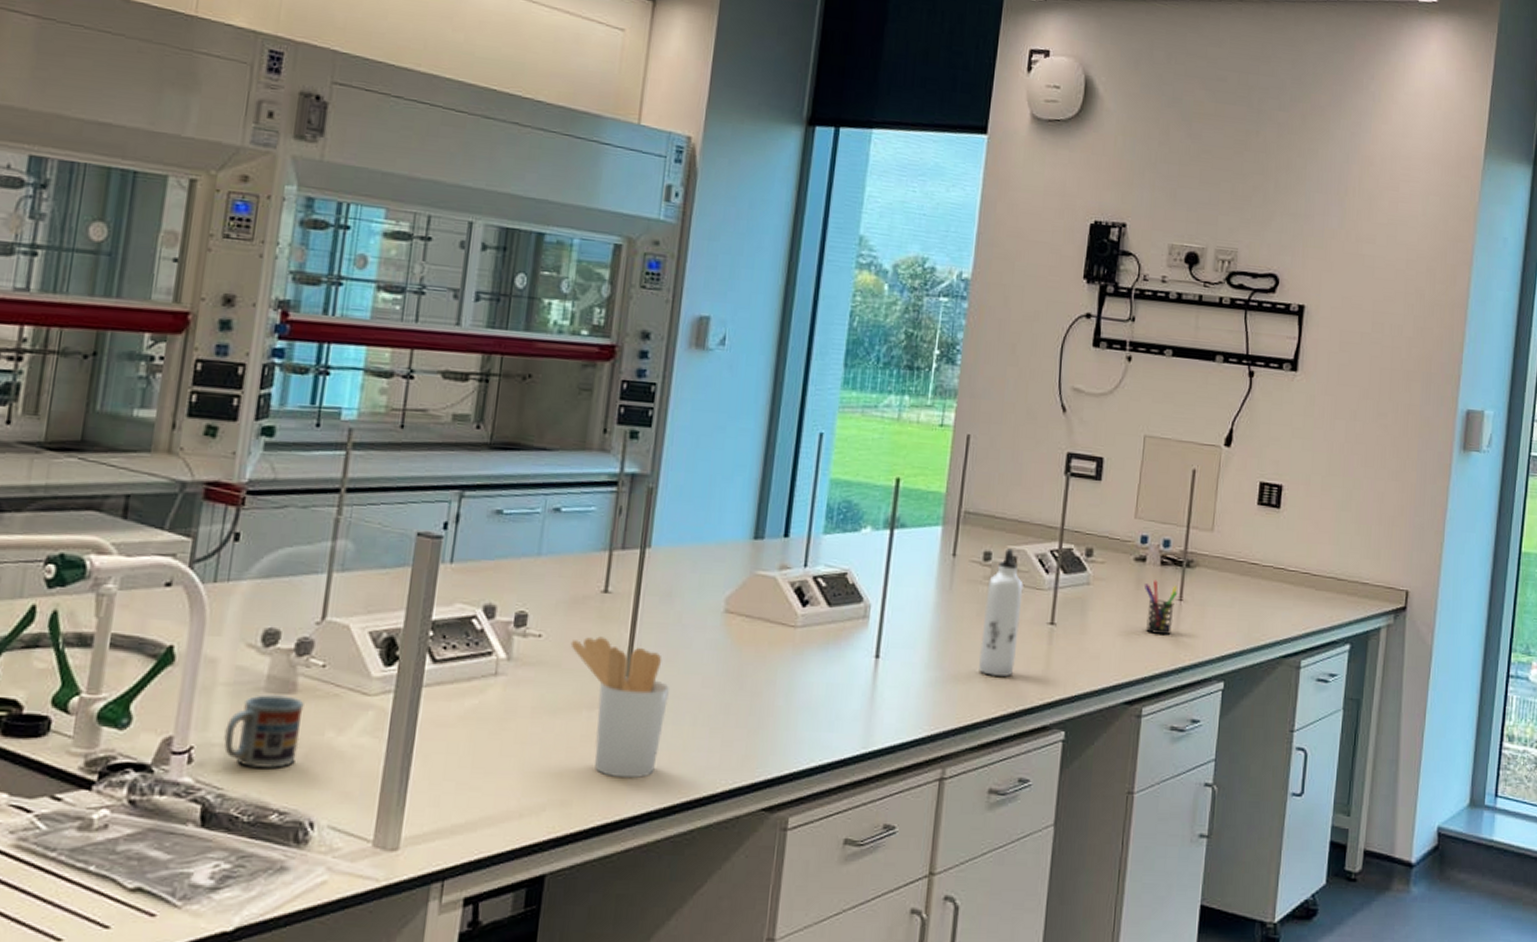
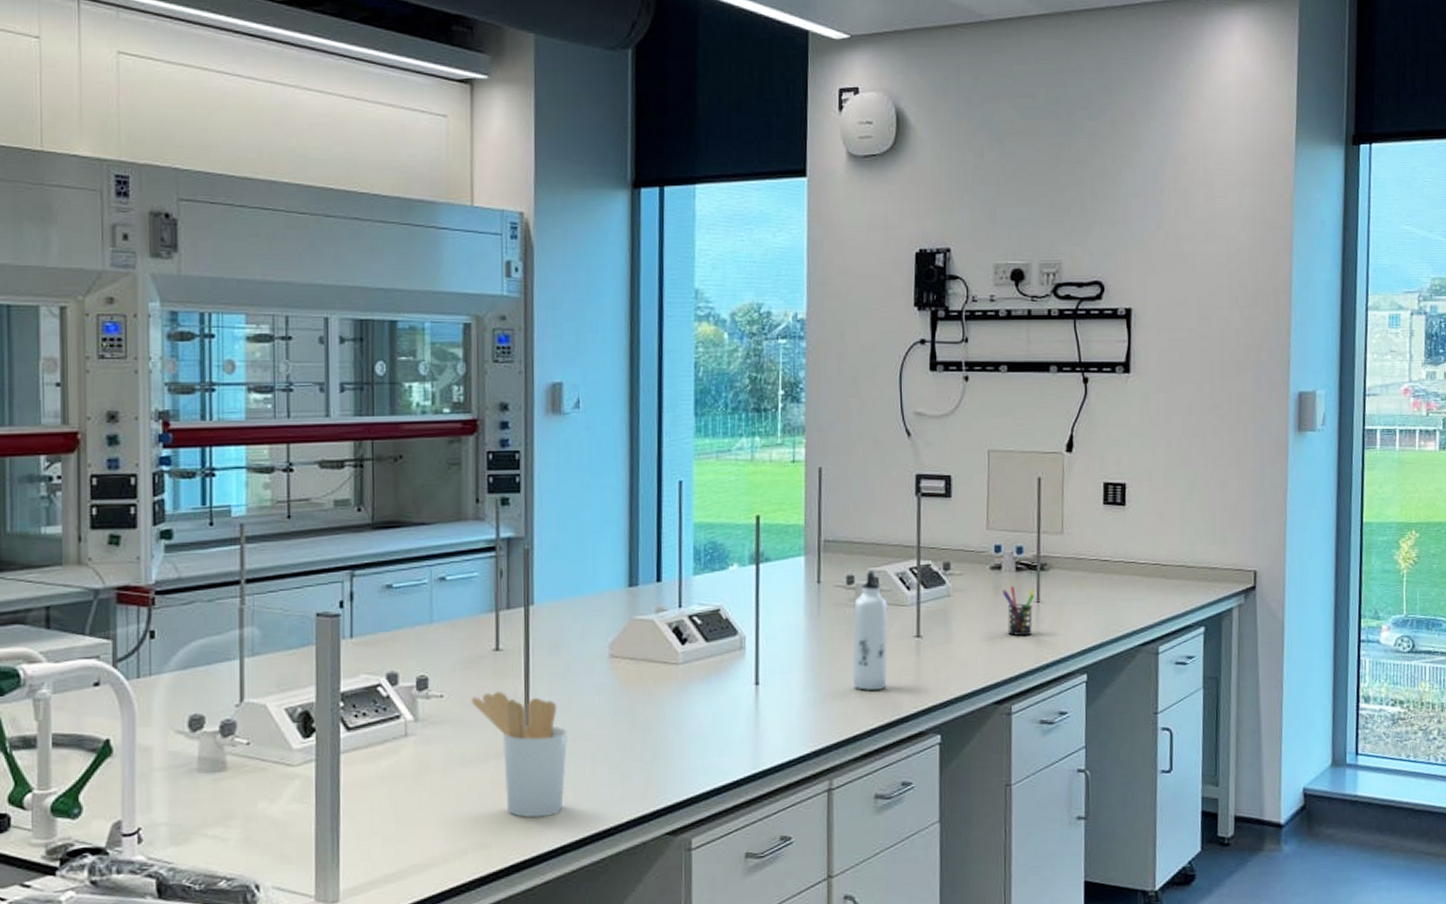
cup: present [224,695,304,768] -> none [167,774,236,841]

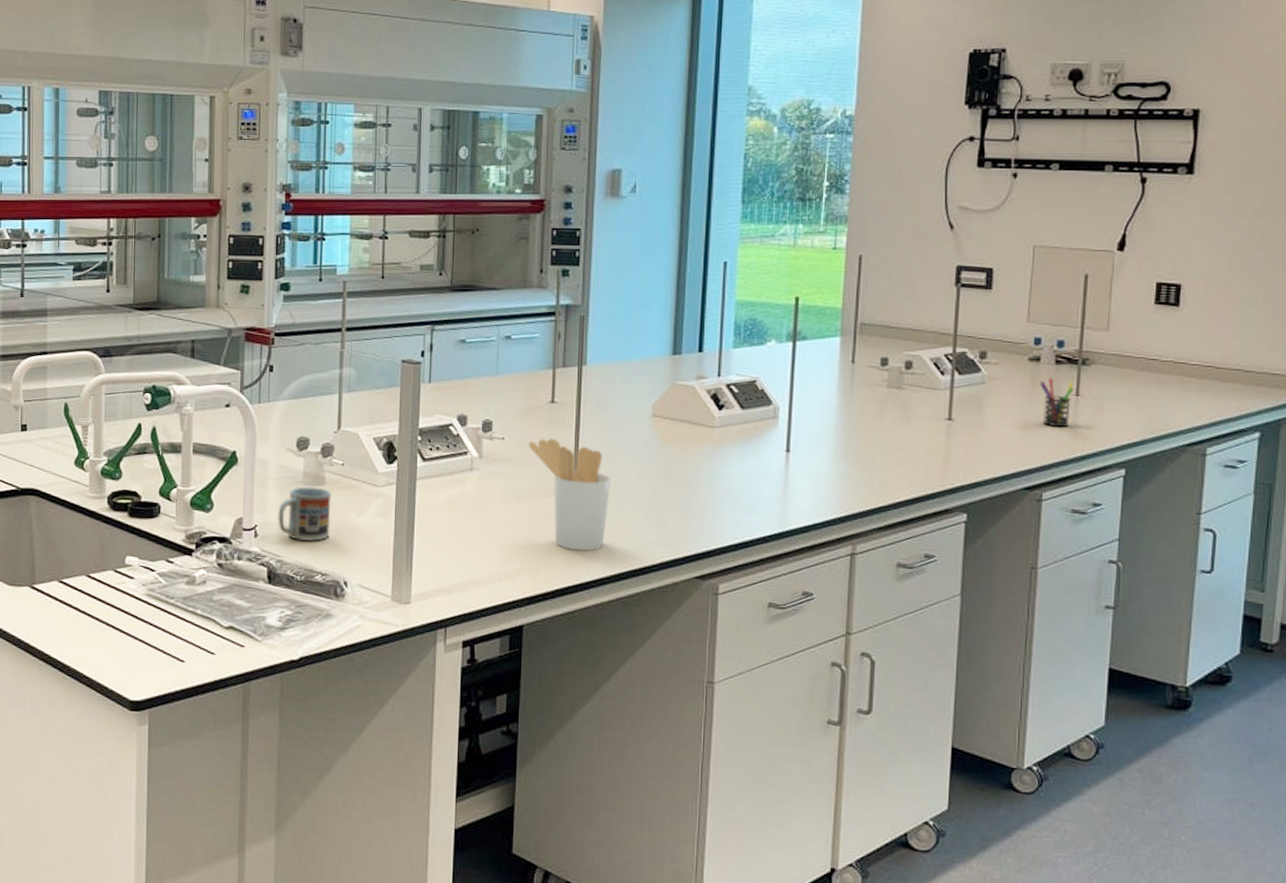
cup: none [167,774,236,841] -> present [278,486,332,541]
water bottle: present [852,570,888,691] -> none [881,354,920,466]

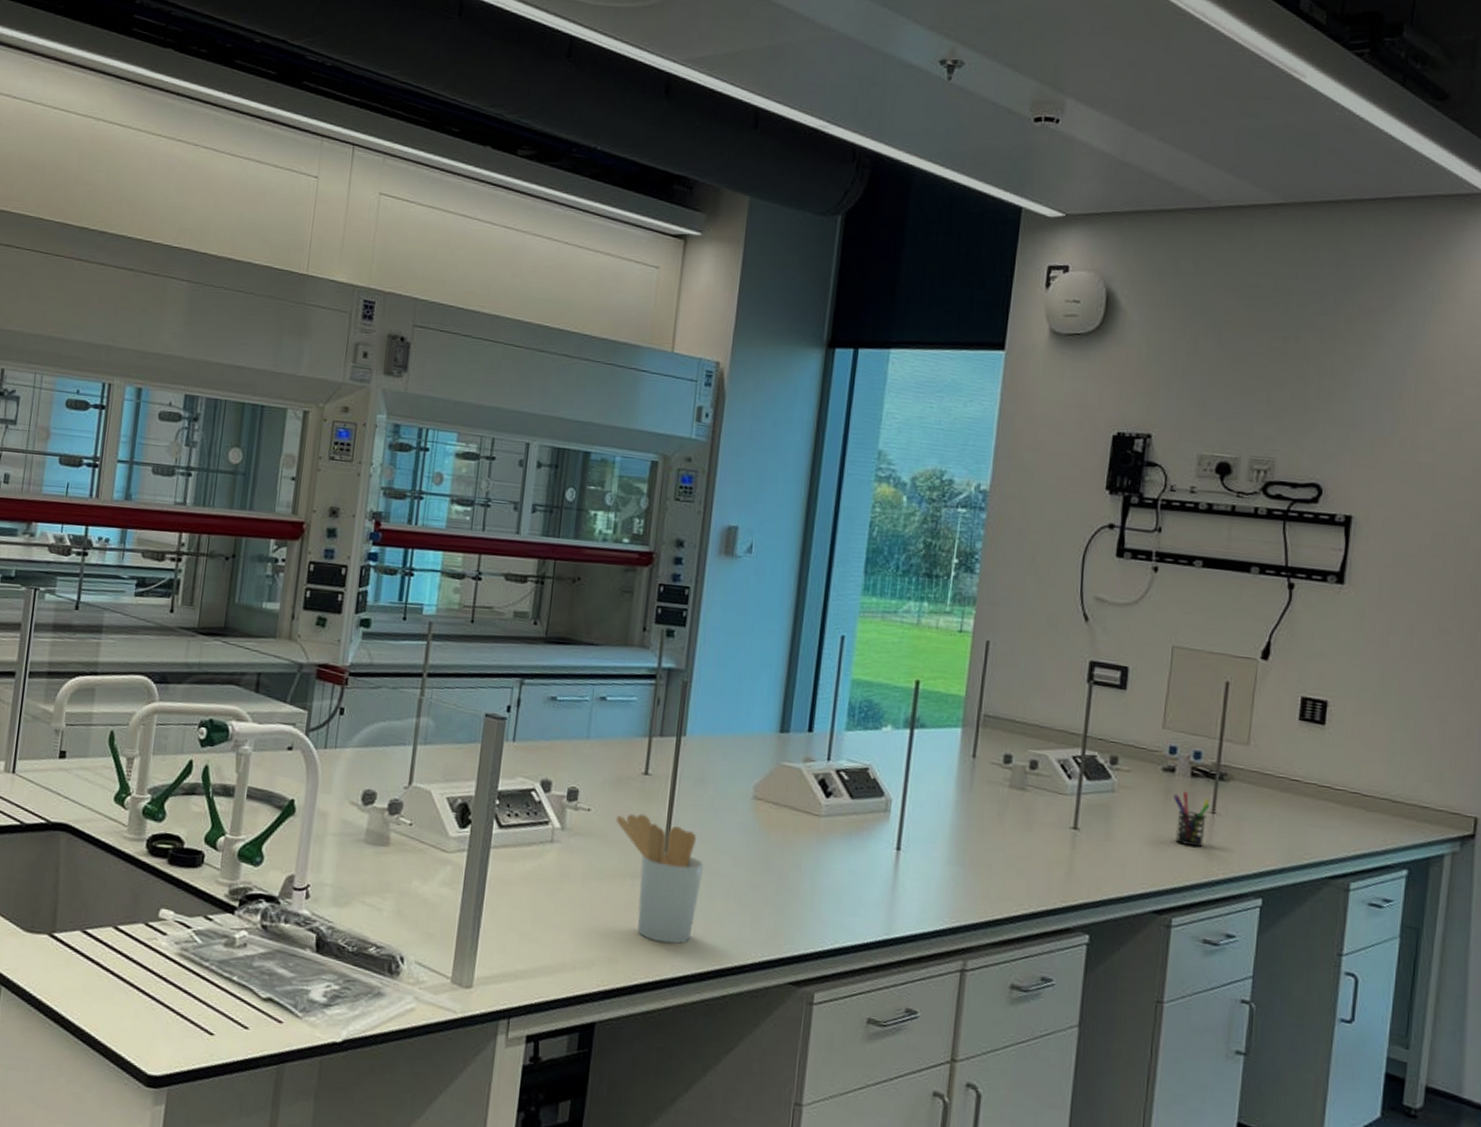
cup: present [278,486,332,541] -> none [333,845,396,909]

